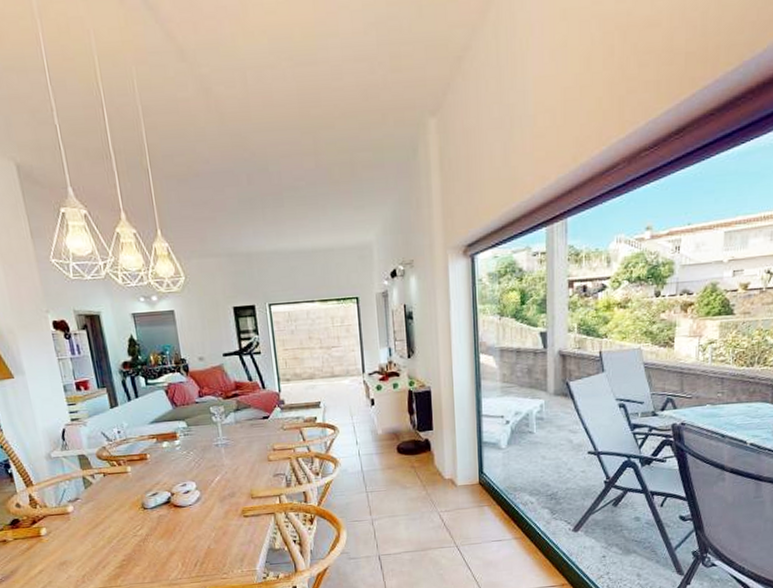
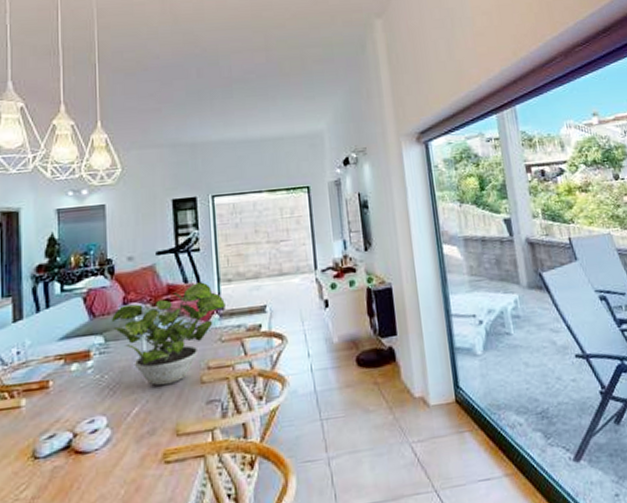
potted plant: none [190,380,285,462] -> present [111,282,225,386]

